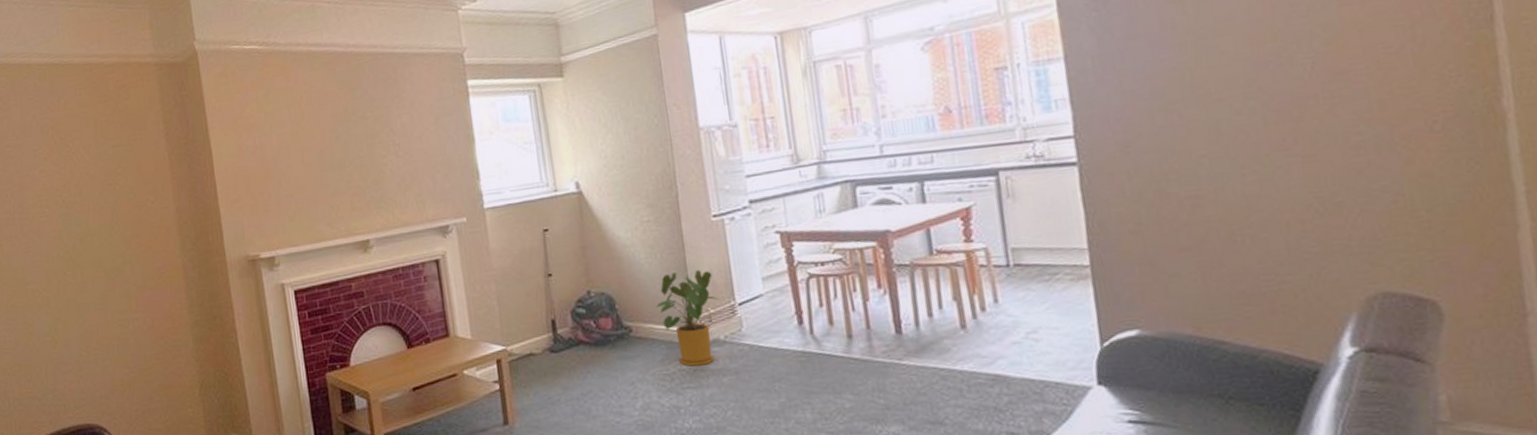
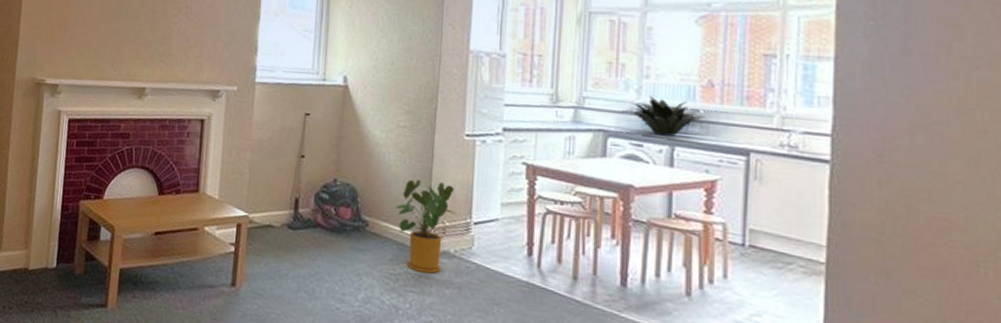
plant: none [864,134,950,174] -> present [621,96,707,136]

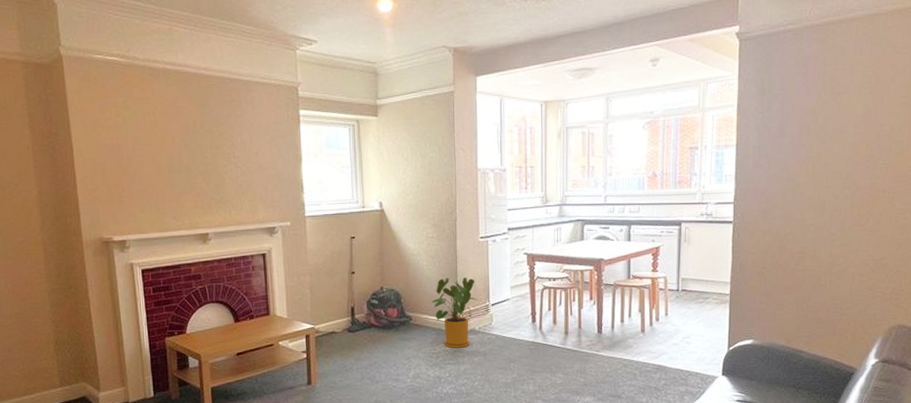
plant: present [621,96,707,136] -> none [593,189,652,218]

